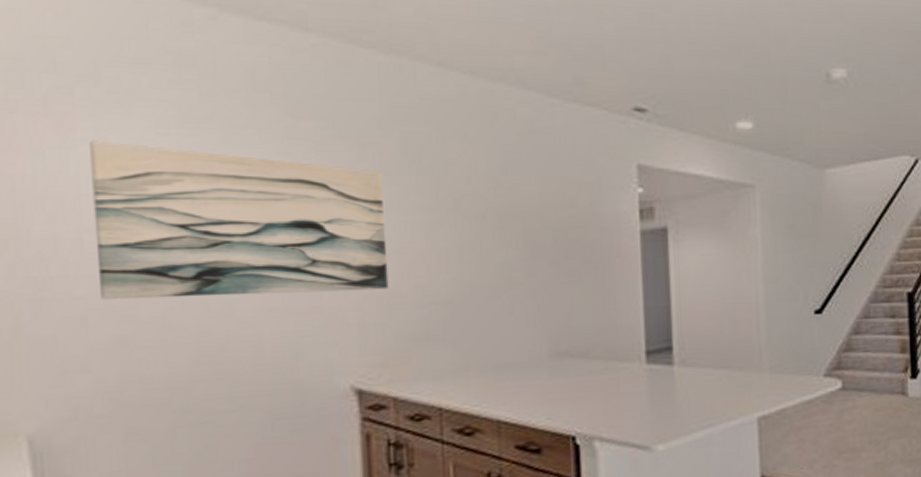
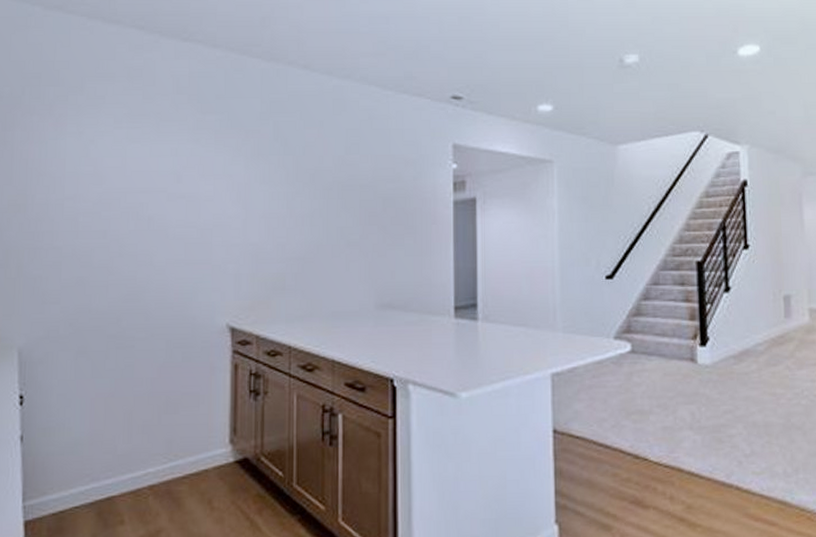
wall art: present [90,141,389,300] -> none [71,133,259,250]

